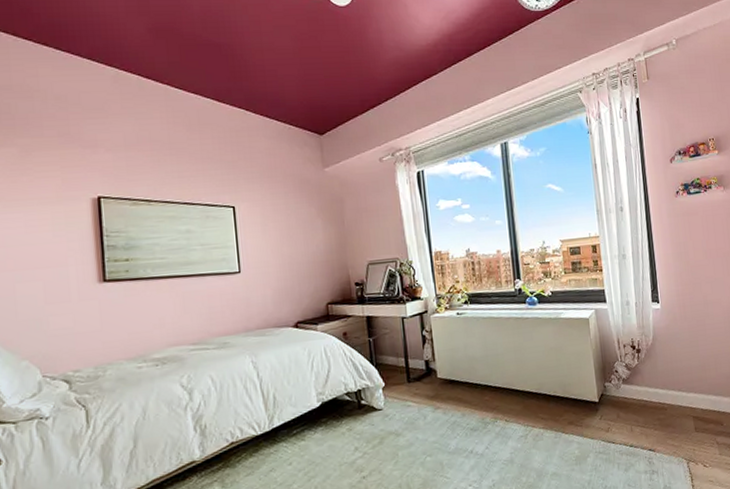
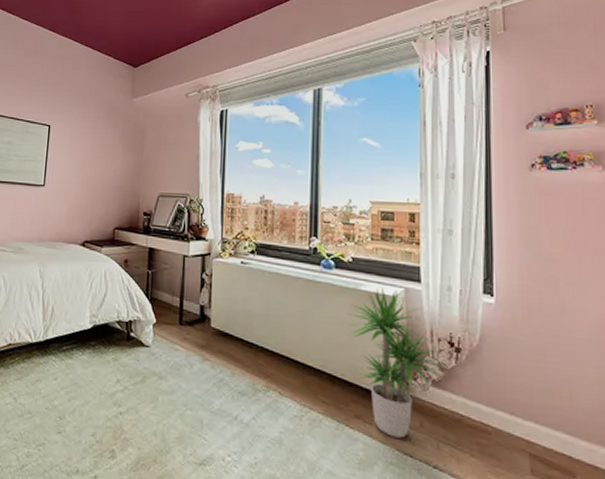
potted plant: none [552,313,632,432] -> present [347,288,447,438]

